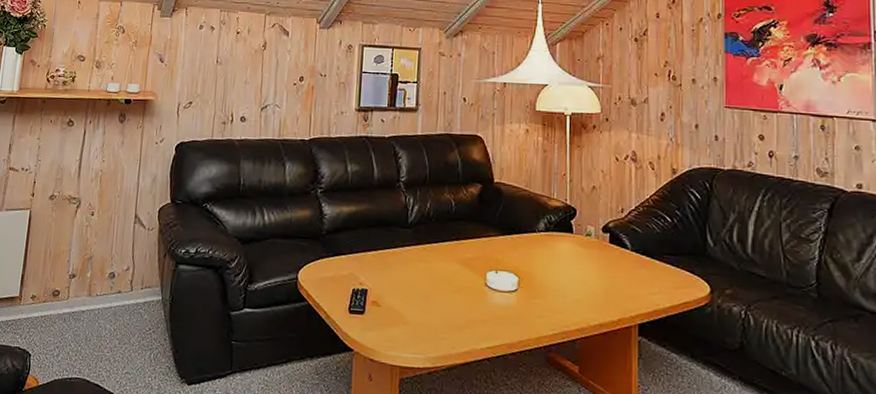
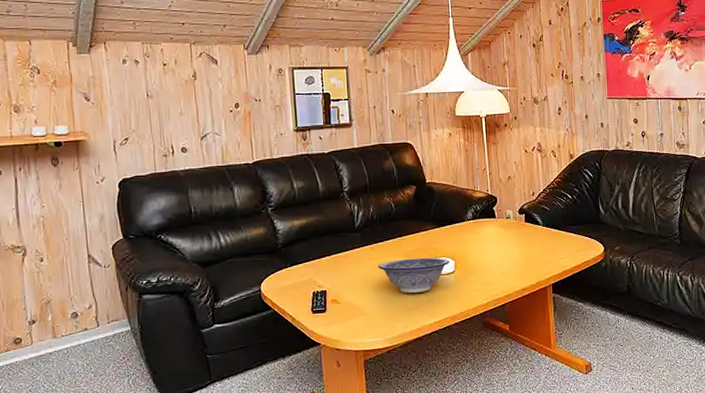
decorative bowl: none [428,266,513,309] -> present [378,257,450,293]

